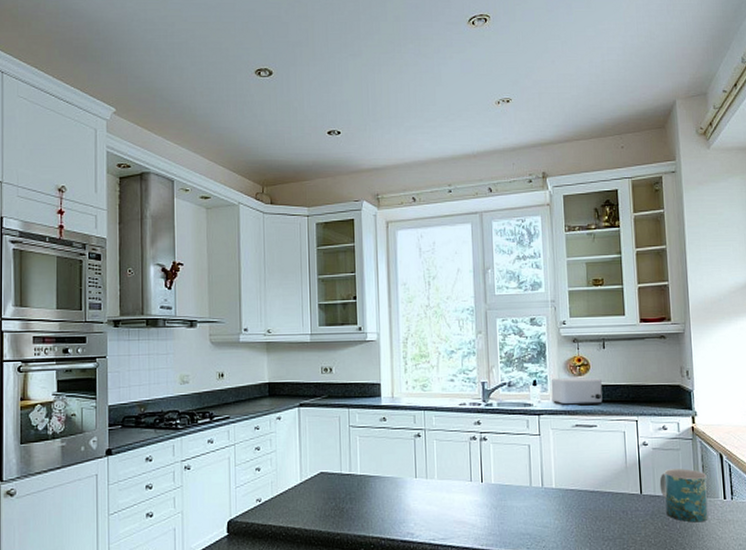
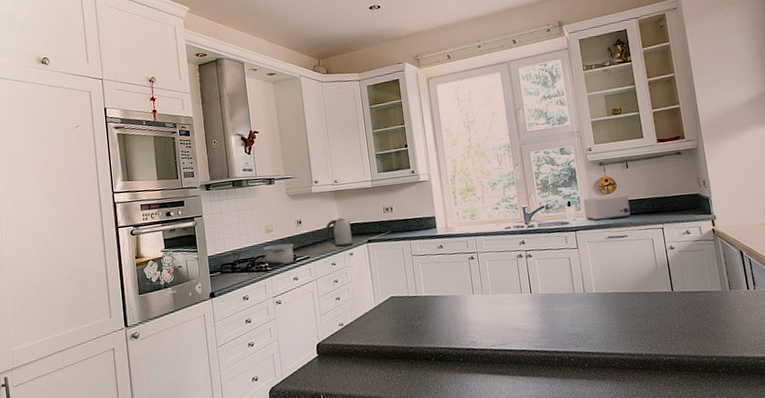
cooking pot: none [175,399,212,425] -> present [263,243,294,267]
kettle: none [252,374,282,409] -> present [326,217,353,248]
mug: present [659,468,708,523] -> none [687,266,735,313]

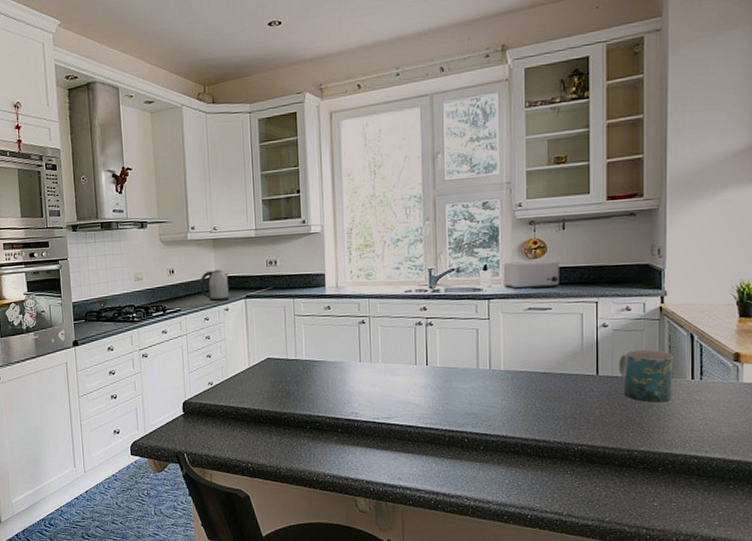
cooking pot: present [263,243,294,267] -> none [131,294,165,318]
mug: none [687,266,735,313] -> present [618,349,674,403]

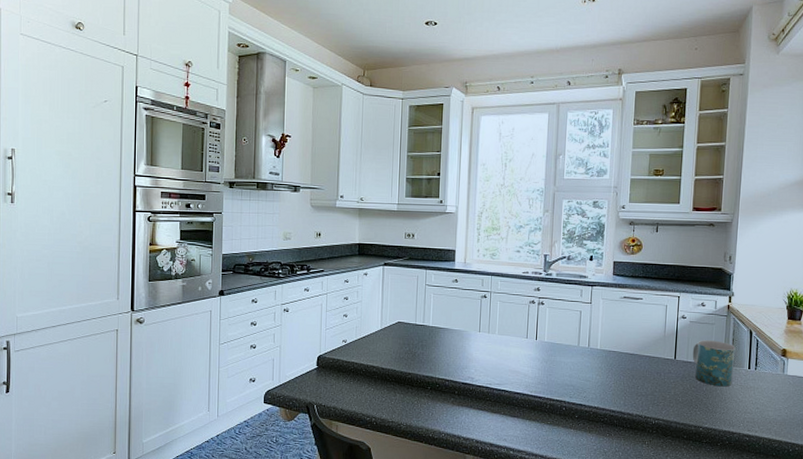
kettle: present [200,269,229,301] -> none [344,236,370,266]
toaster: present [503,260,559,290] -> none [605,255,651,281]

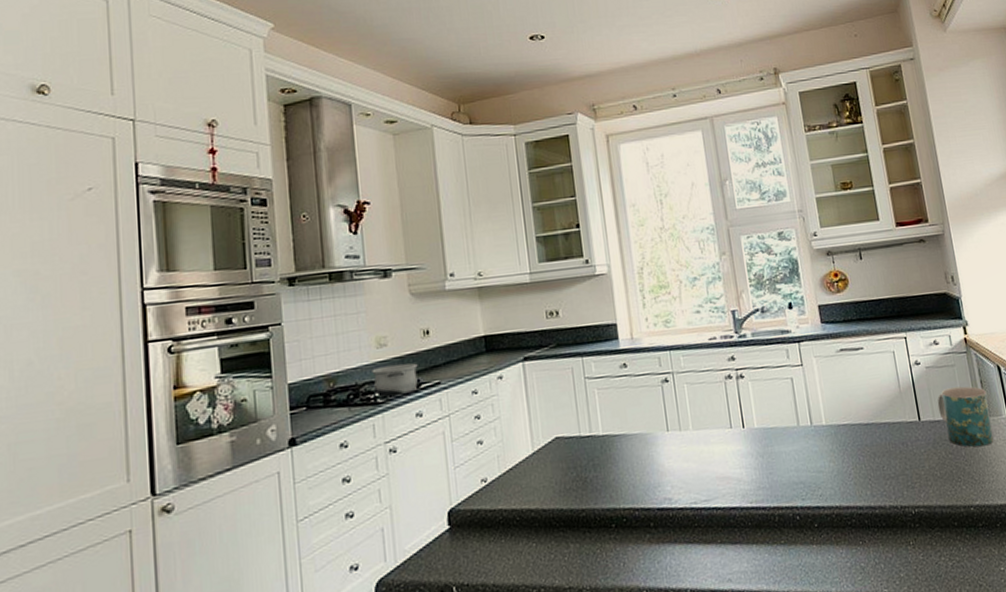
cooking pot: none [278,253,310,275] -> present [372,363,418,398]

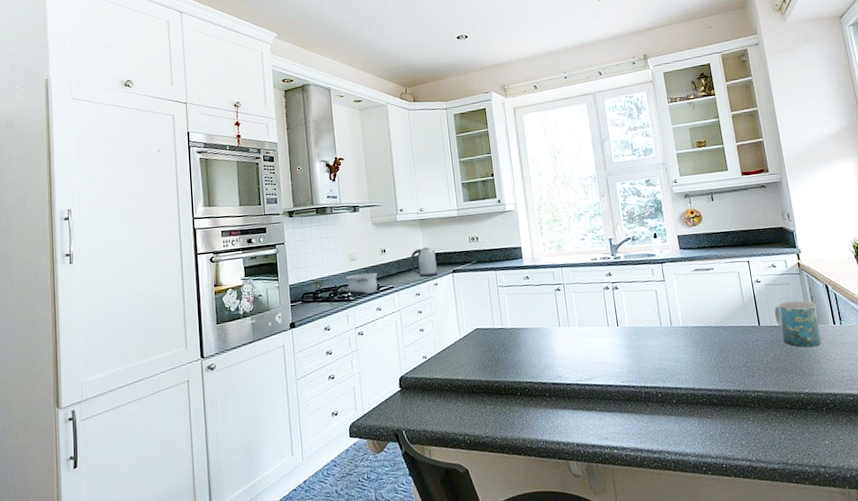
kettle: none [464,325,502,368] -> present [410,247,437,277]

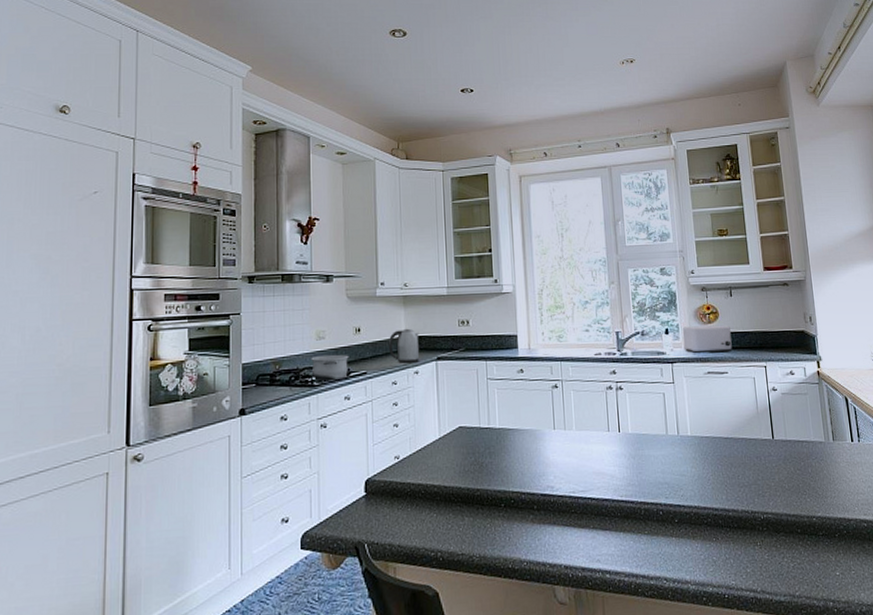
toaster: none [669,226,717,254] -> present [682,325,732,354]
mug: present [774,300,822,348] -> none [789,412,838,466]

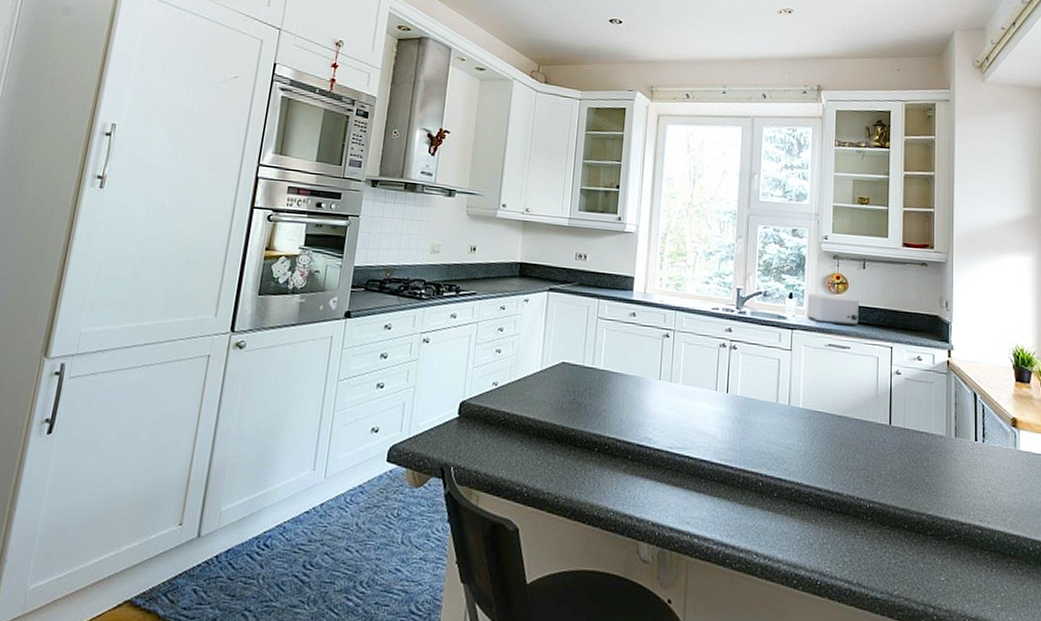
cooking pot: present [311,355,349,382] -> none [422,269,461,298]
kettle: present [389,328,419,363] -> none [502,254,534,290]

